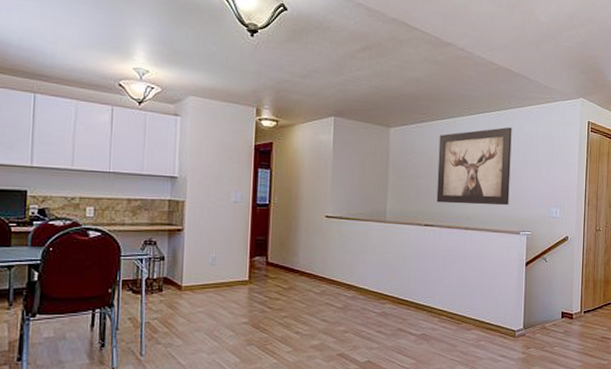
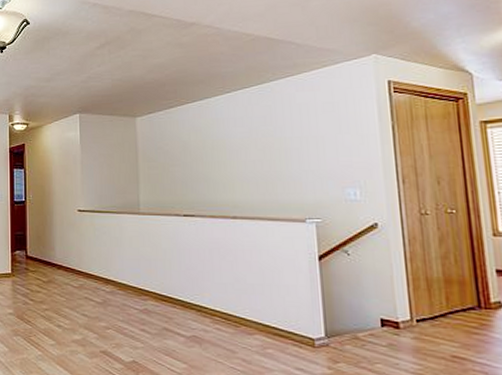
wall art: present [436,127,512,206] -> none [191,100,287,191]

